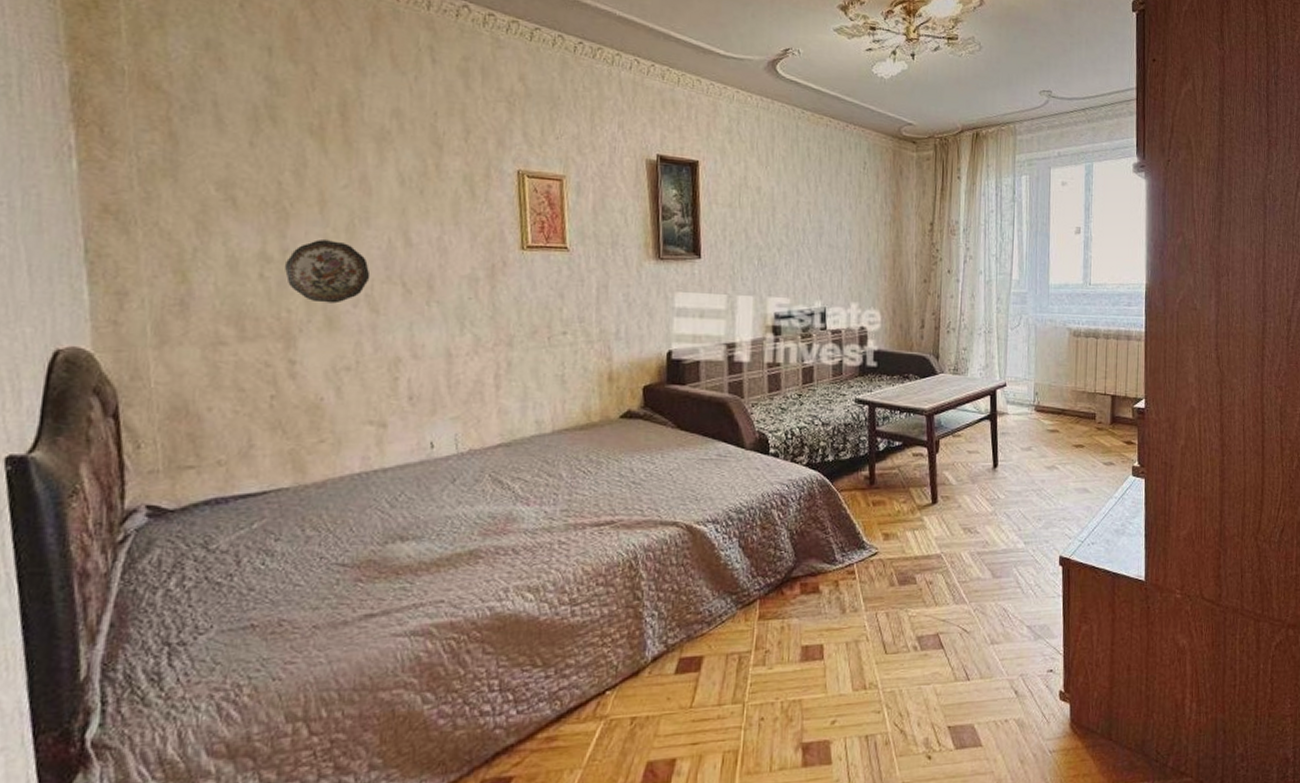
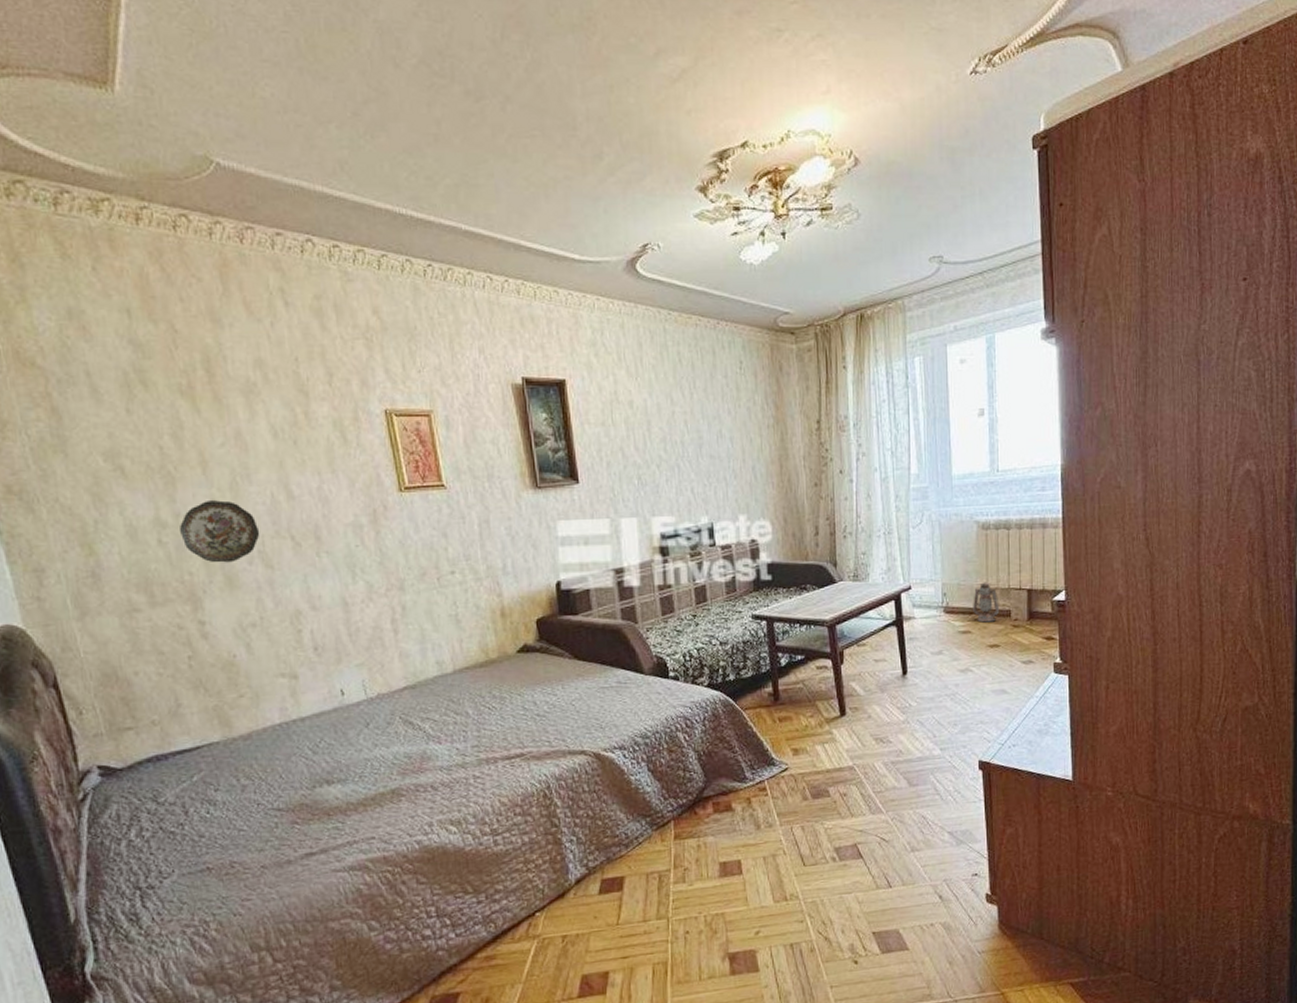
lantern: none [1061,385,1086,423] -> present [973,582,1000,623]

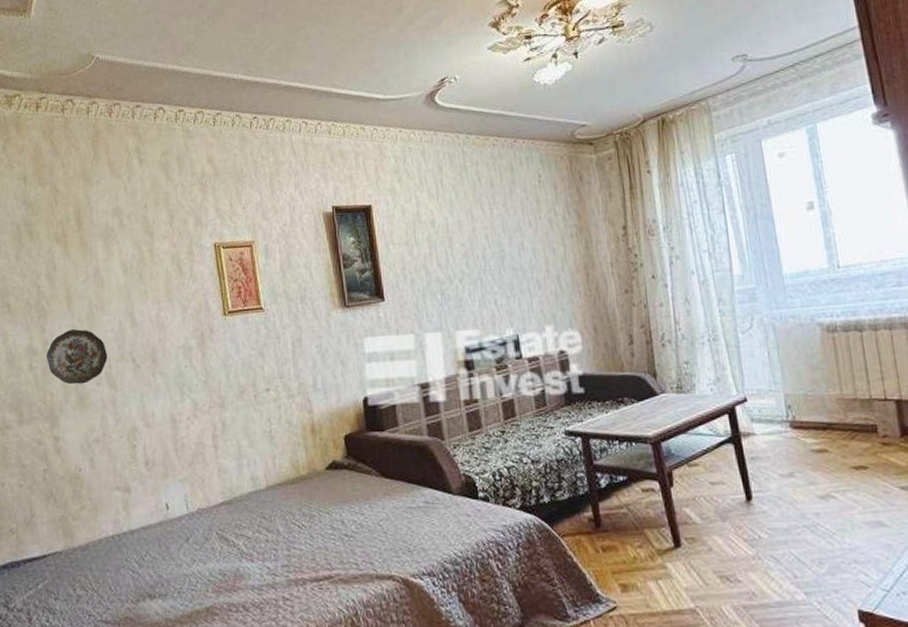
lantern: present [973,582,1000,623] -> none [826,392,862,440]

